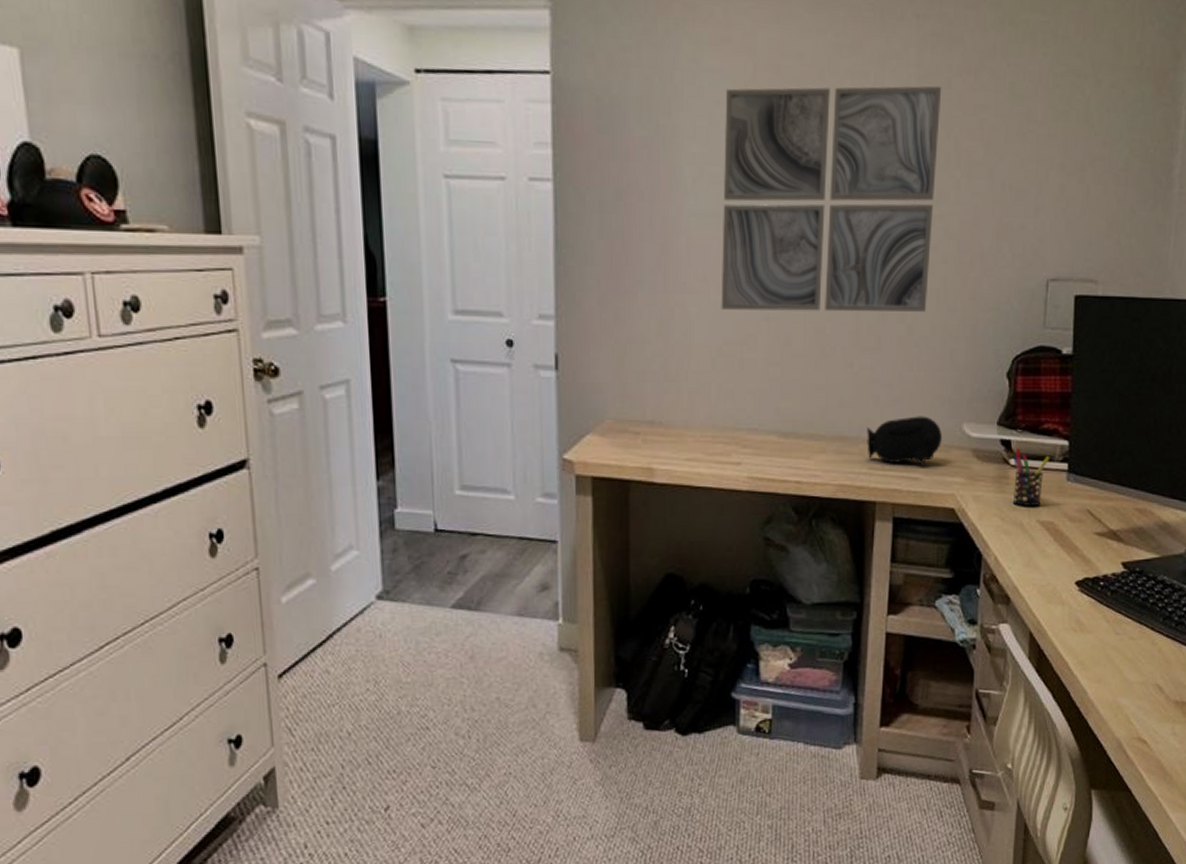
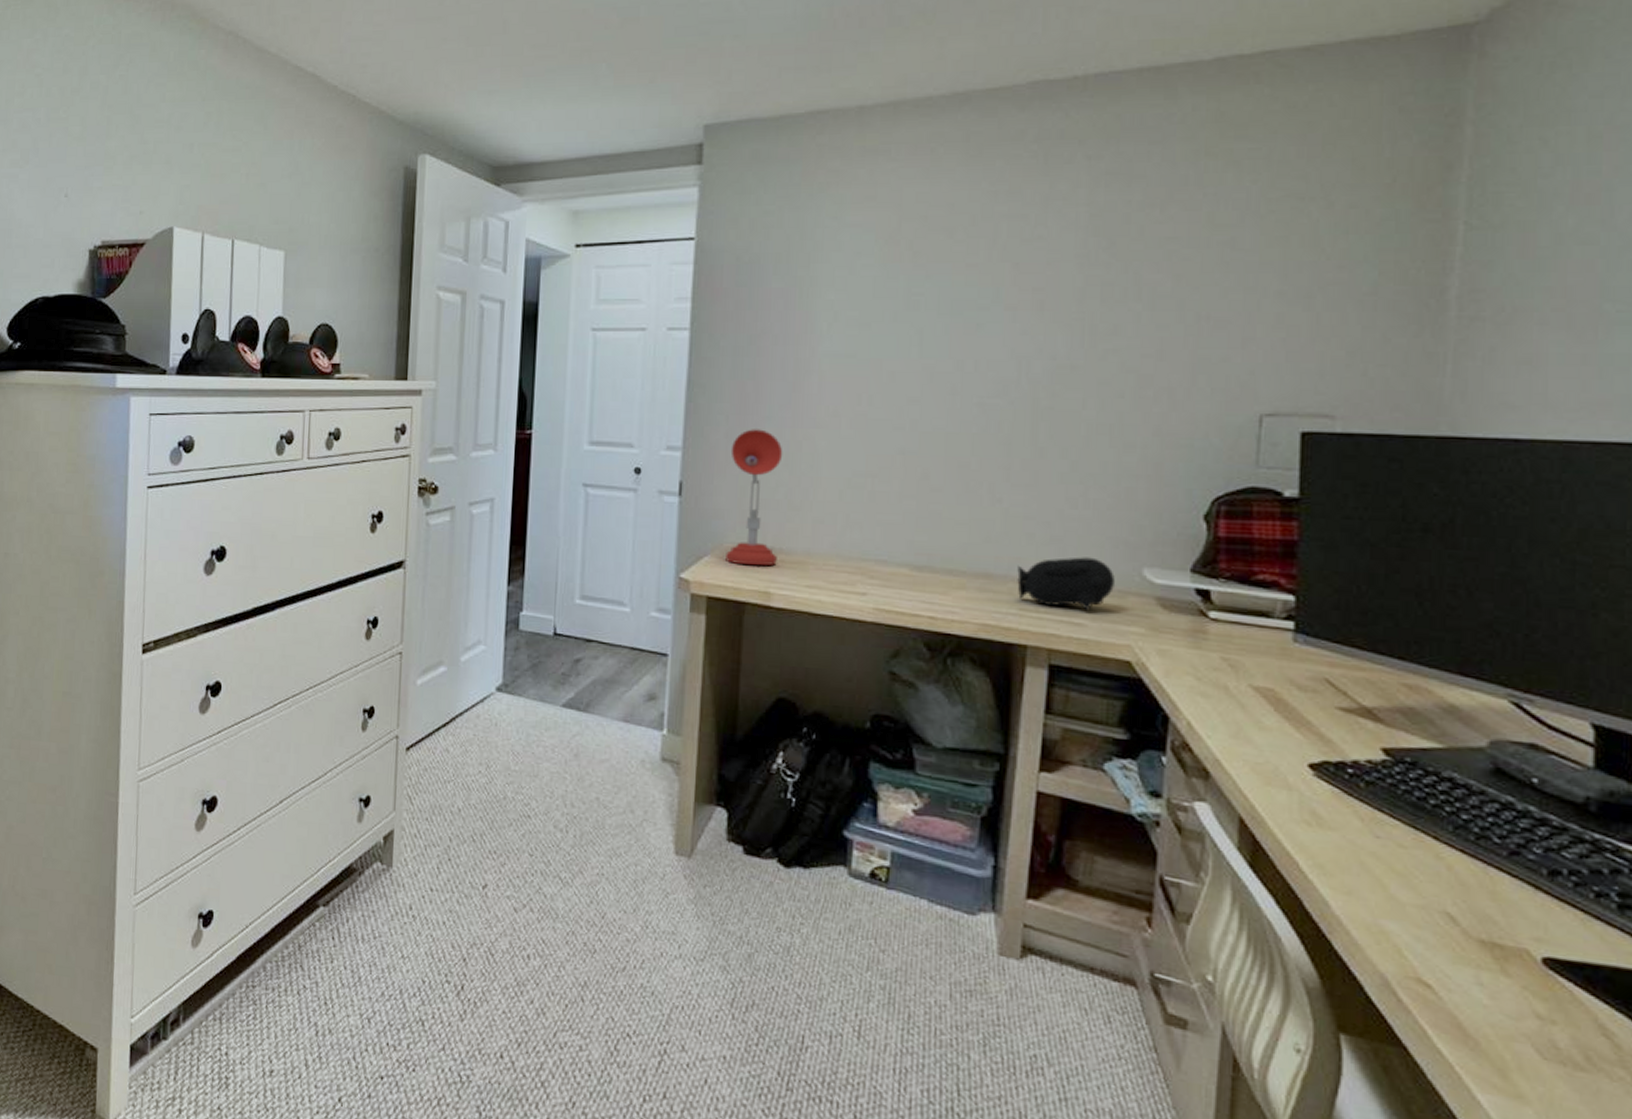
desk lamp: none [605,295,657,442] -> present [725,429,783,566]
wall art: present [721,85,942,312] -> none [852,222,1119,448]
pen holder: present [1012,448,1050,506] -> none [1212,600,1268,668]

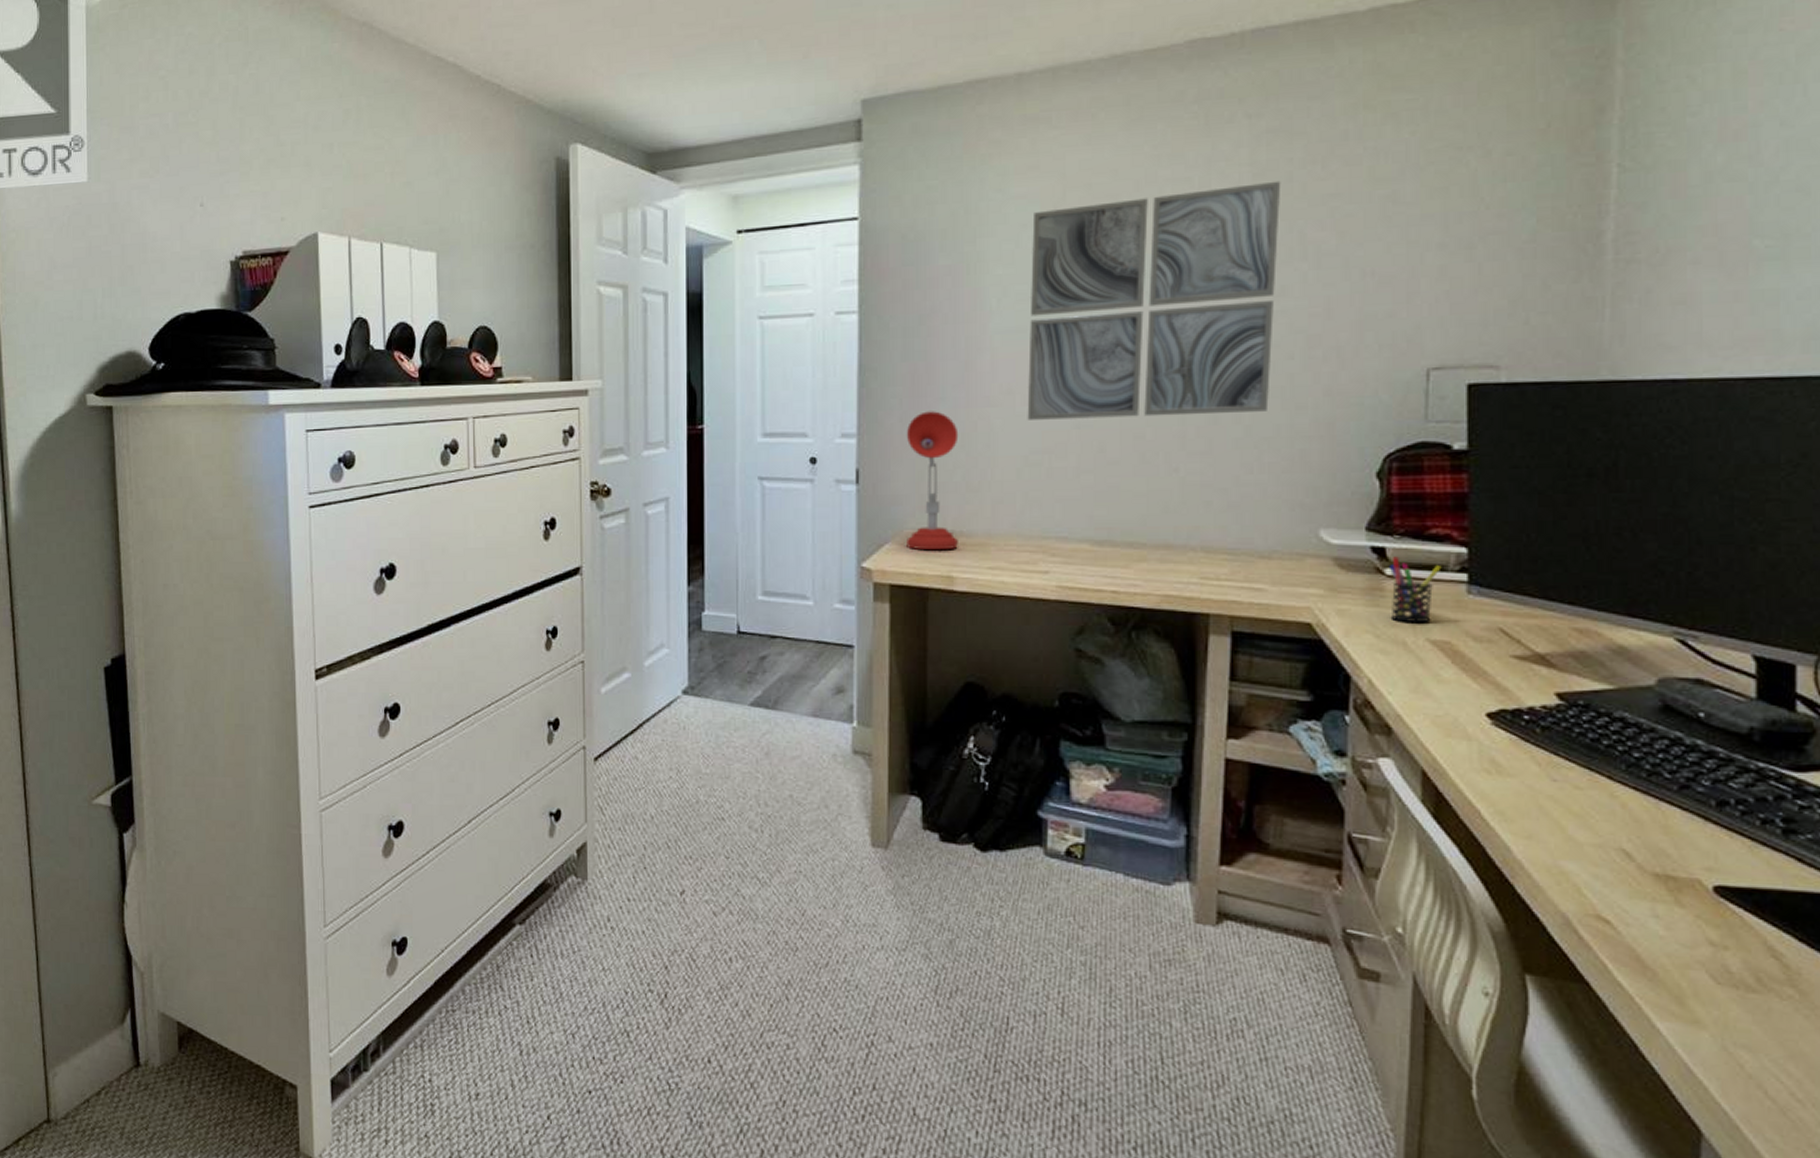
wall art: none [852,222,1119,448] -> present [1027,180,1281,420]
speaker: present [1017,557,1115,610] -> none [1197,521,1292,575]
pen holder: none [1212,600,1268,668] -> present [1388,556,1442,622]

